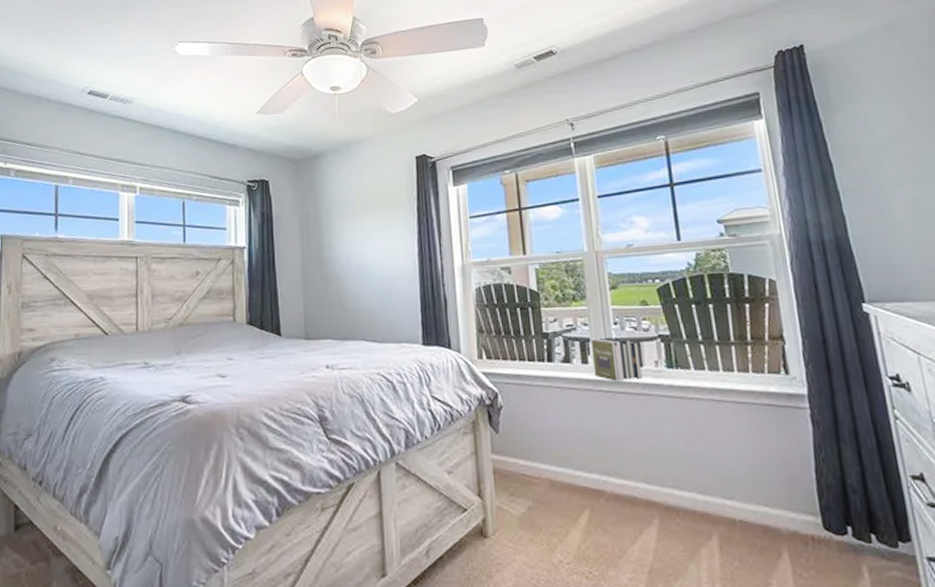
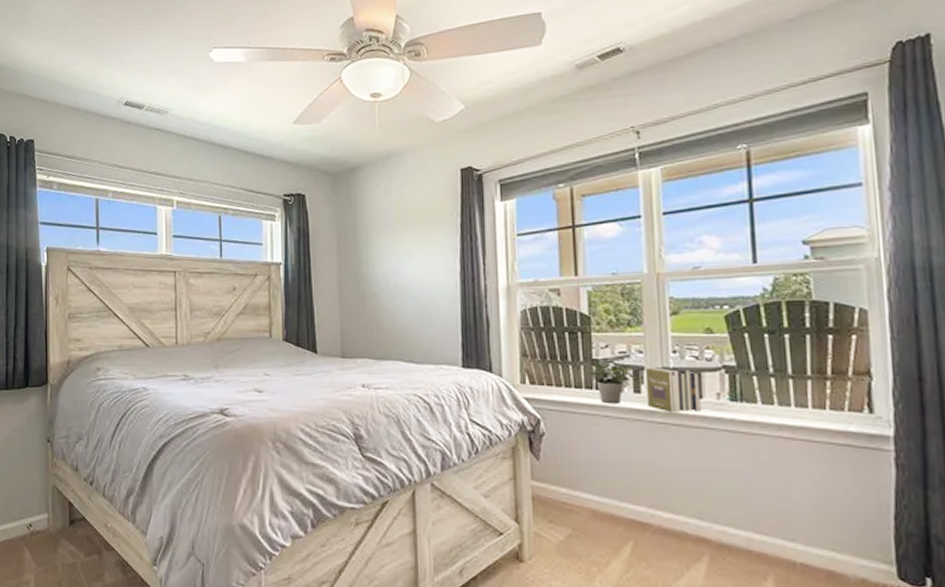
potted plant: none [541,335,583,376] -> present [590,362,636,405]

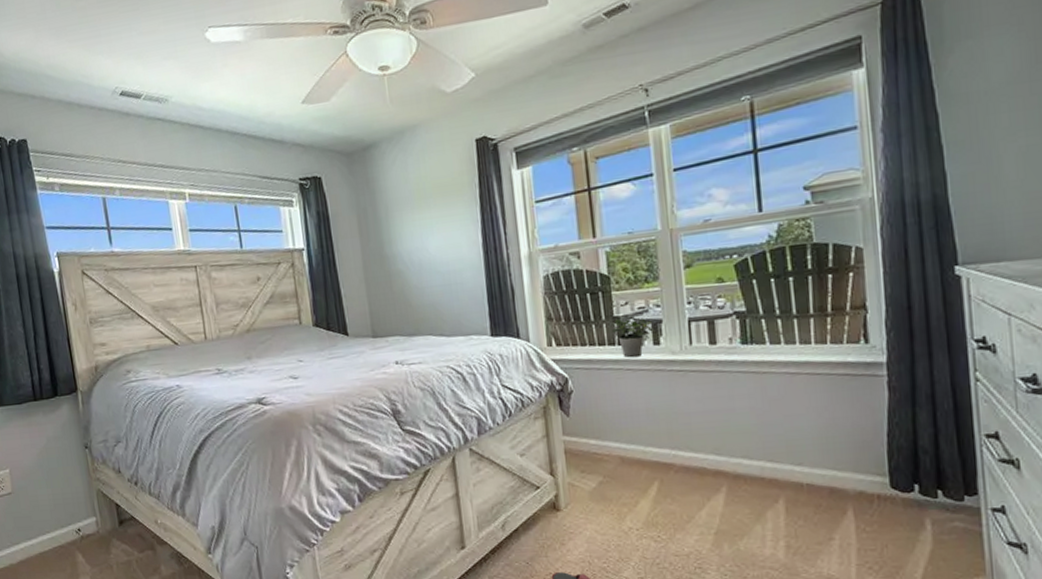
books: present [646,366,702,413] -> none [664,316,716,361]

